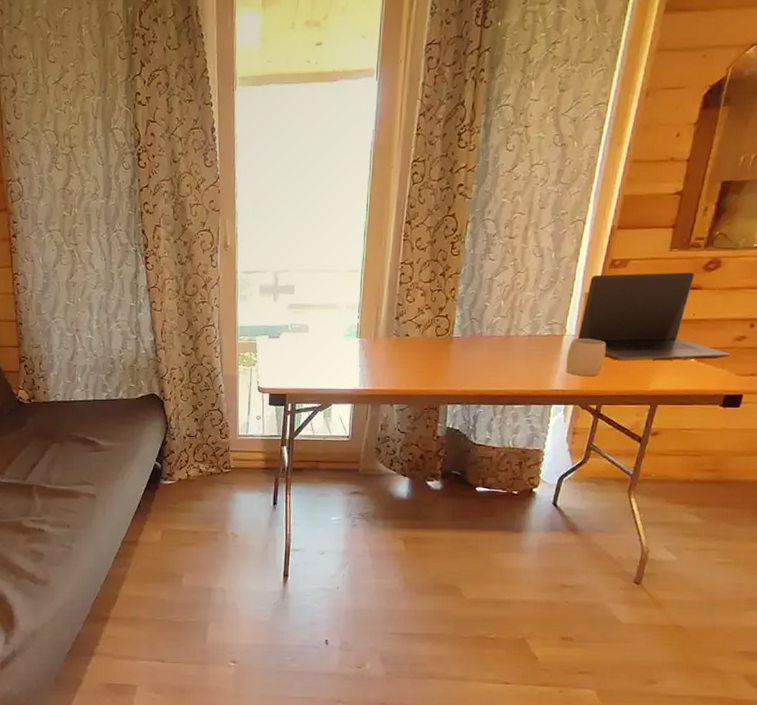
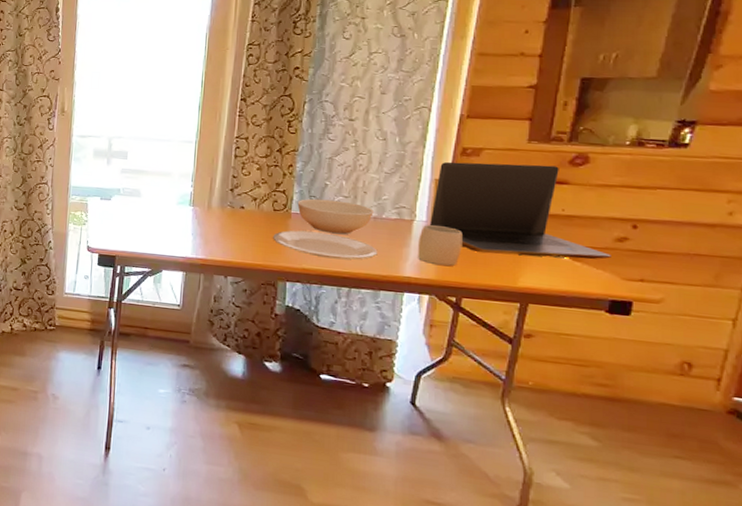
plate: none [436,354,531,379] -> present [273,230,378,260]
bowl: none [459,321,529,354] -> present [297,198,374,235]

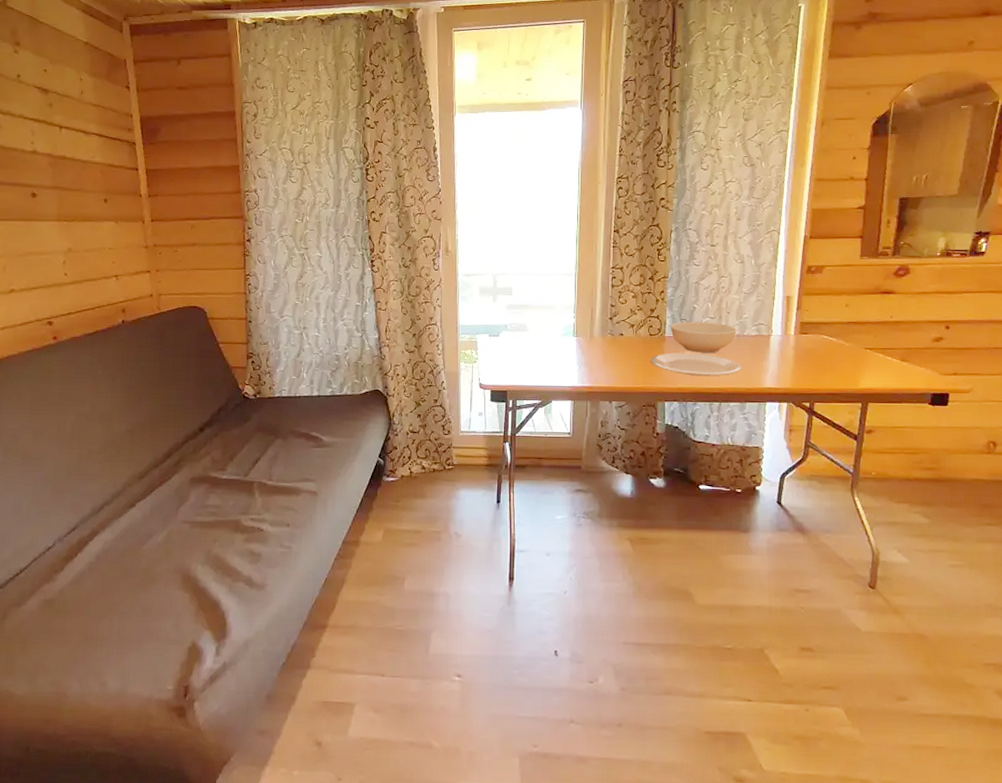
mug: present [418,225,463,266] -> none [776,339,812,374]
laptop computer: present [430,161,611,260] -> none [784,277,931,361]

